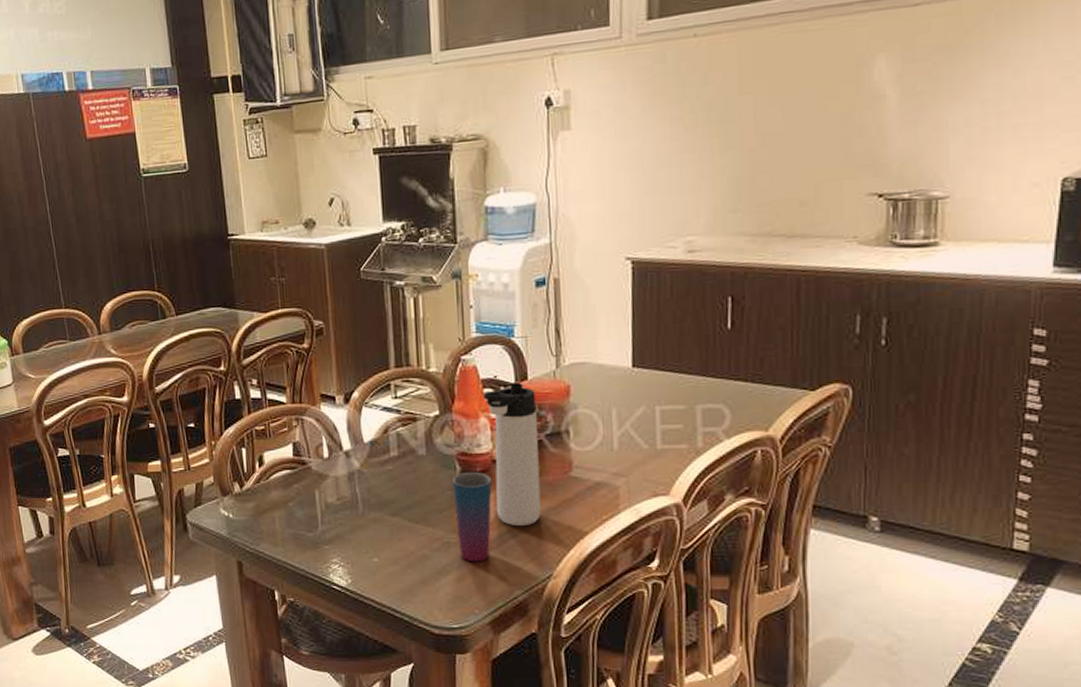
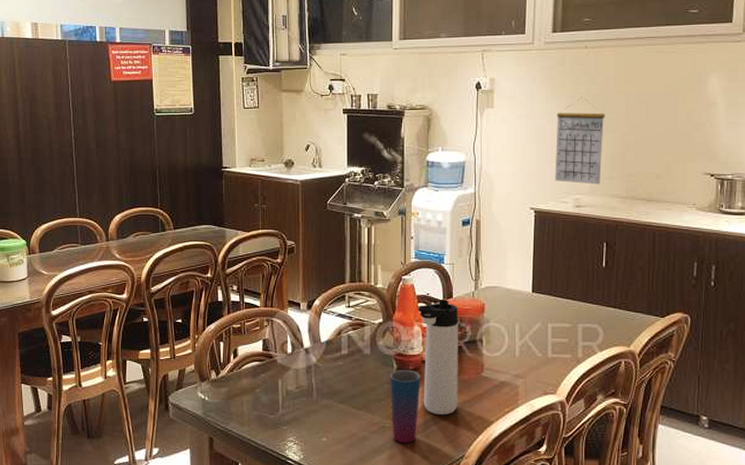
calendar: none [657,104,725,221] -> present [554,97,605,185]

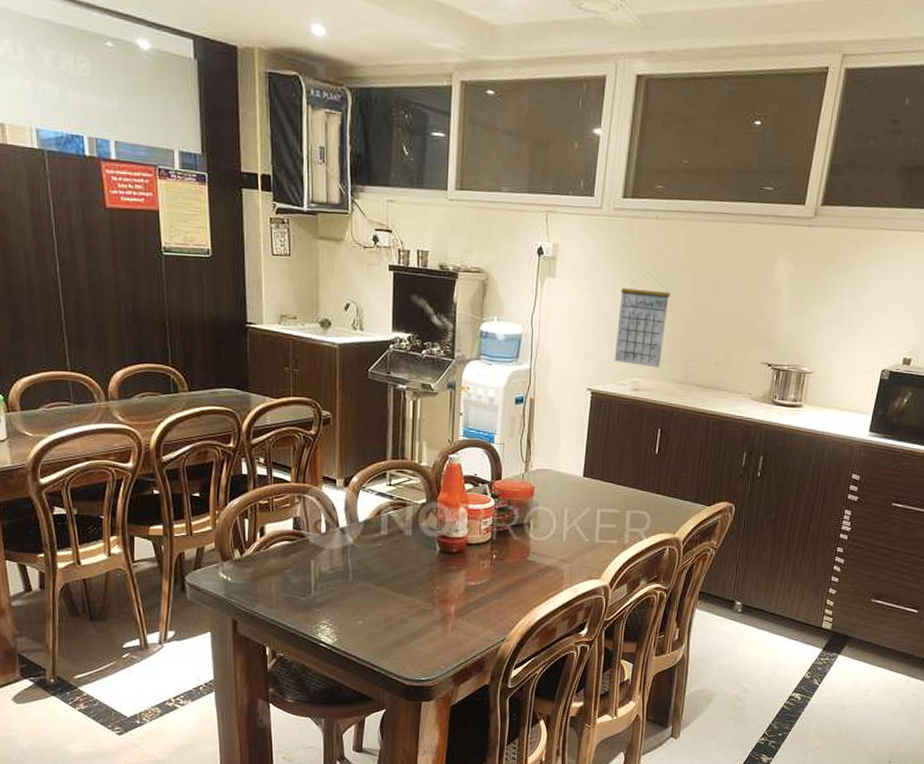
cup: present [389,369,421,444] -> none [431,552,464,627]
thermos bottle: present [418,300,459,416] -> none [464,481,507,599]

